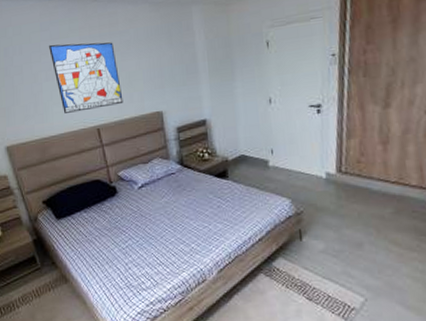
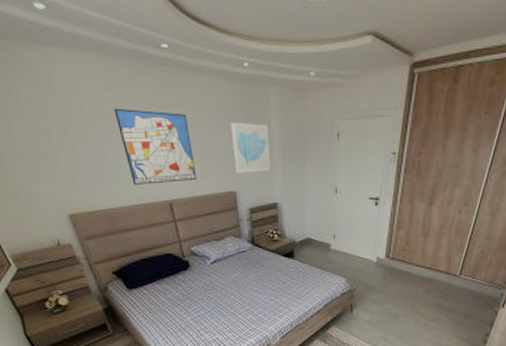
wall art: none [155,42,198,93] -> present [231,122,272,173]

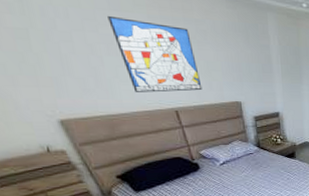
wall art: present [231,122,272,173] -> none [233,40,273,86]

